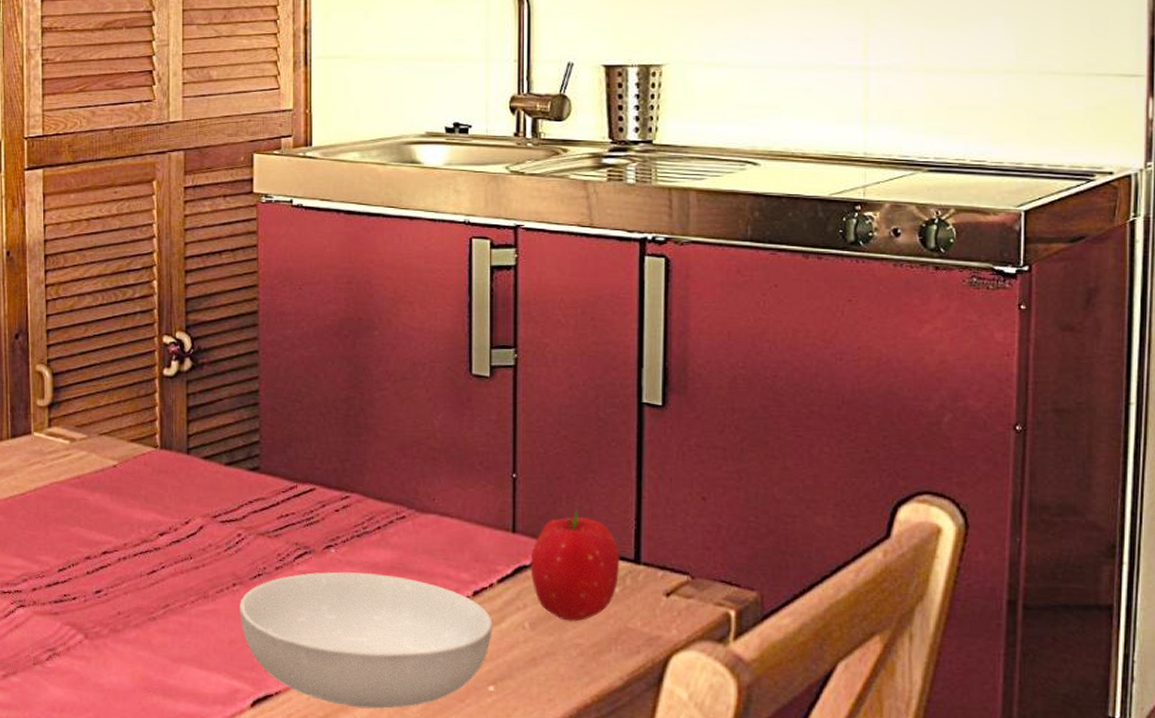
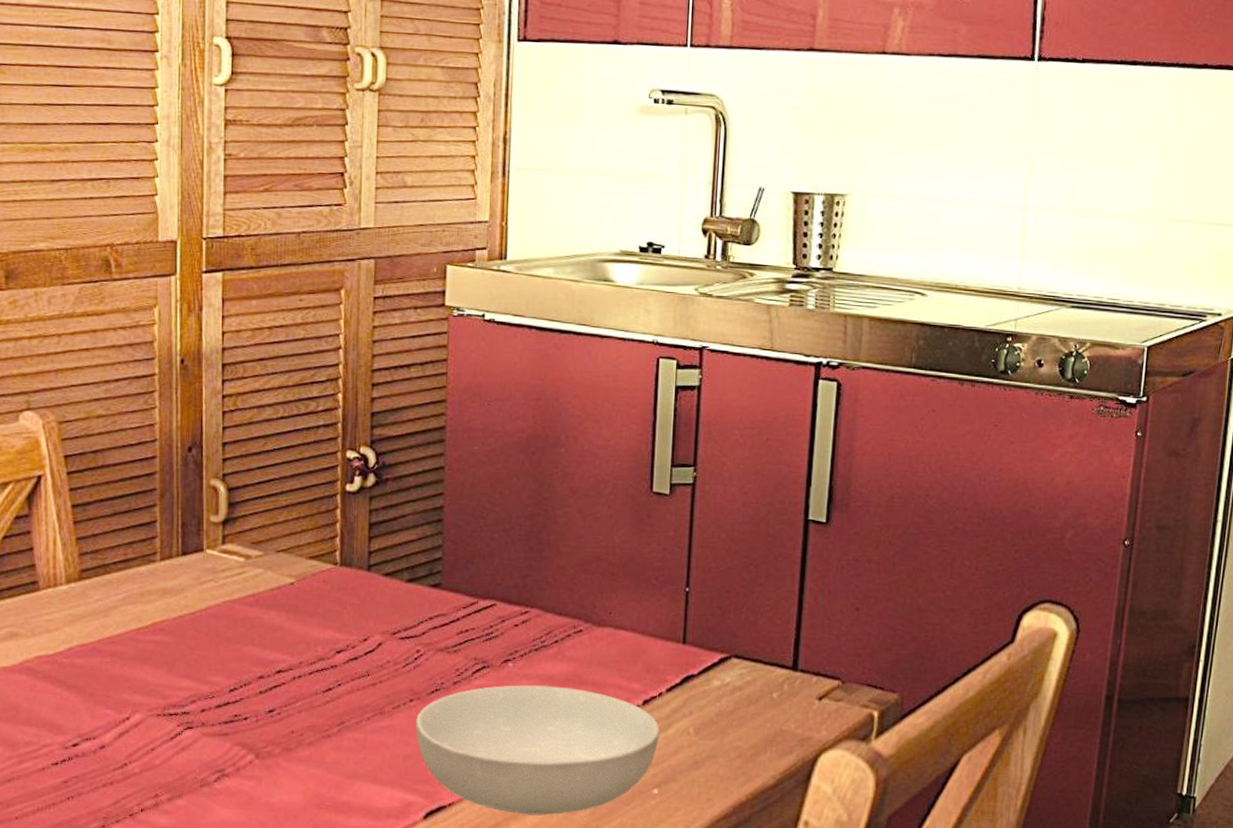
fruit: present [530,509,620,622] -> none [697,621,780,726]

